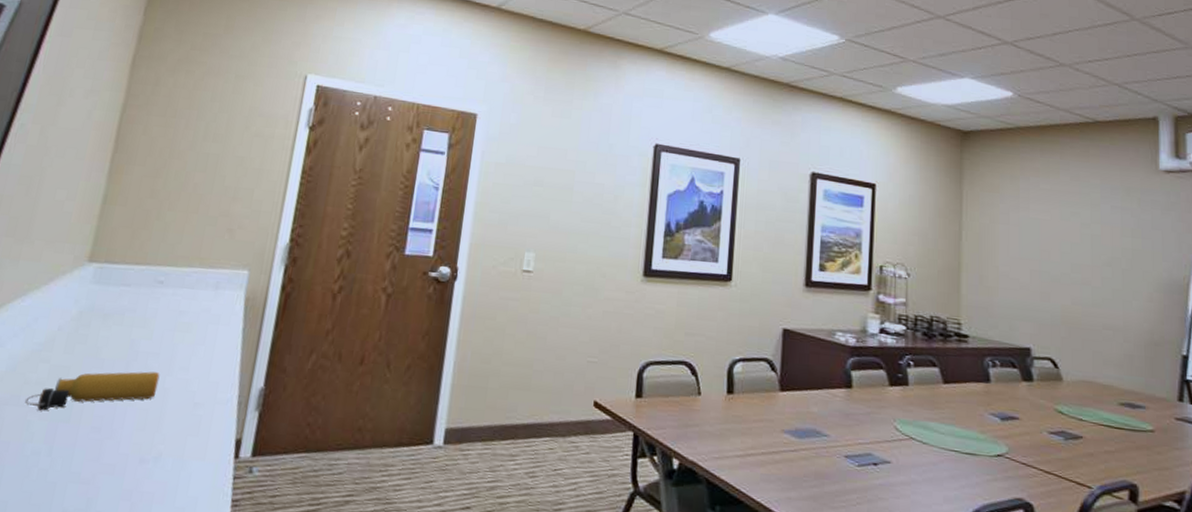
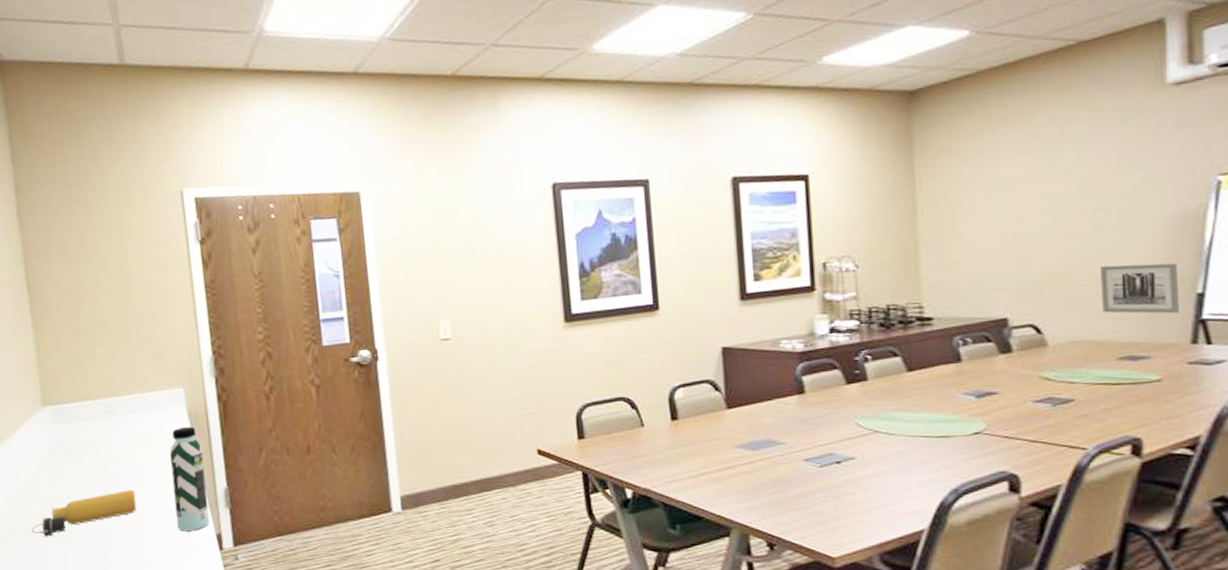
water bottle: none [195,312,250,432] -> present [169,426,209,532]
wall art: none [1107,316,1169,371] -> present [1101,263,1180,314]

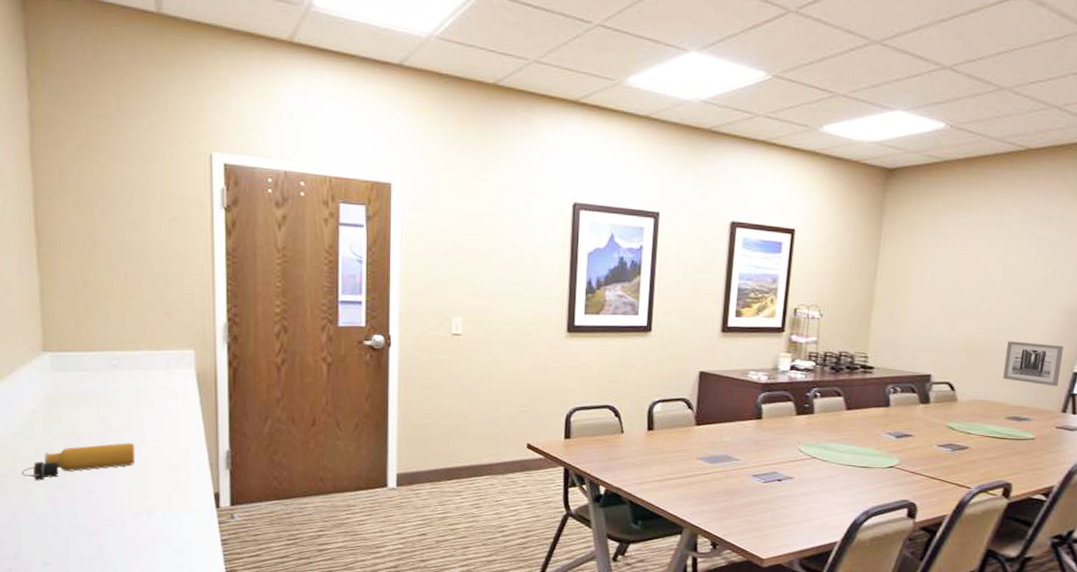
water bottle: present [169,426,209,532] -> none [173,387,209,488]

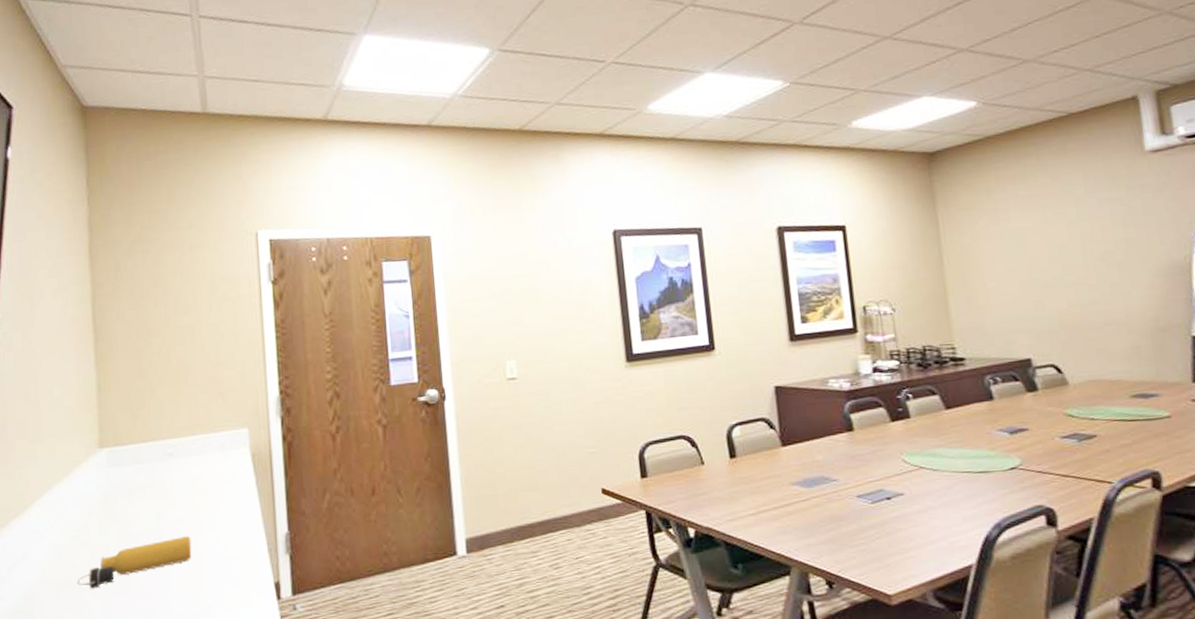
wall art: present [1003,341,1064,387] -> none [1107,308,1180,355]

